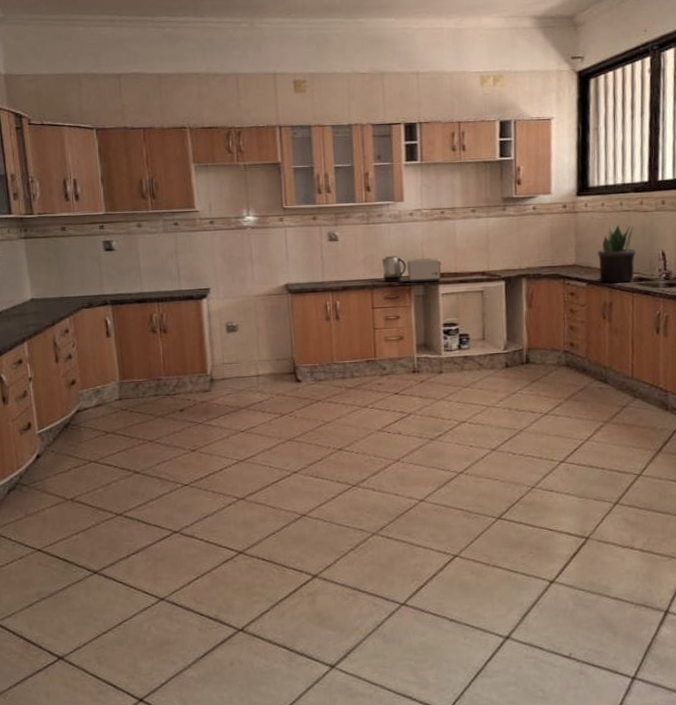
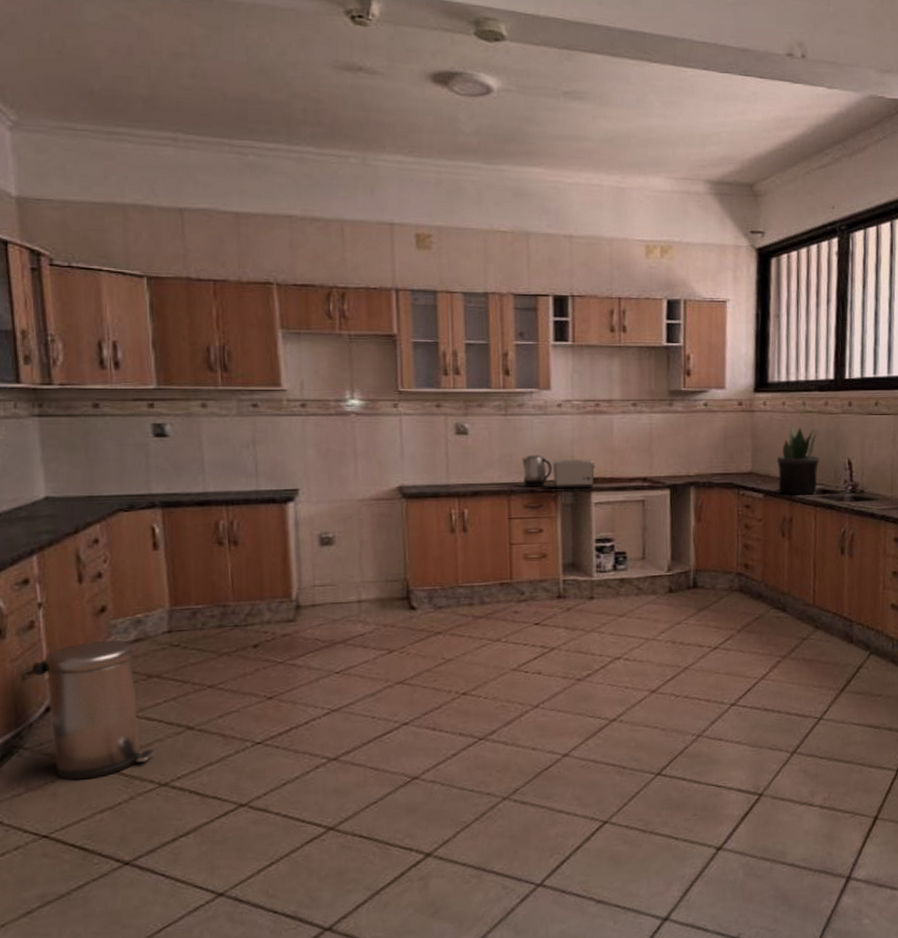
pedal bin: none [27,405,113,510] -> present [33,640,155,781]

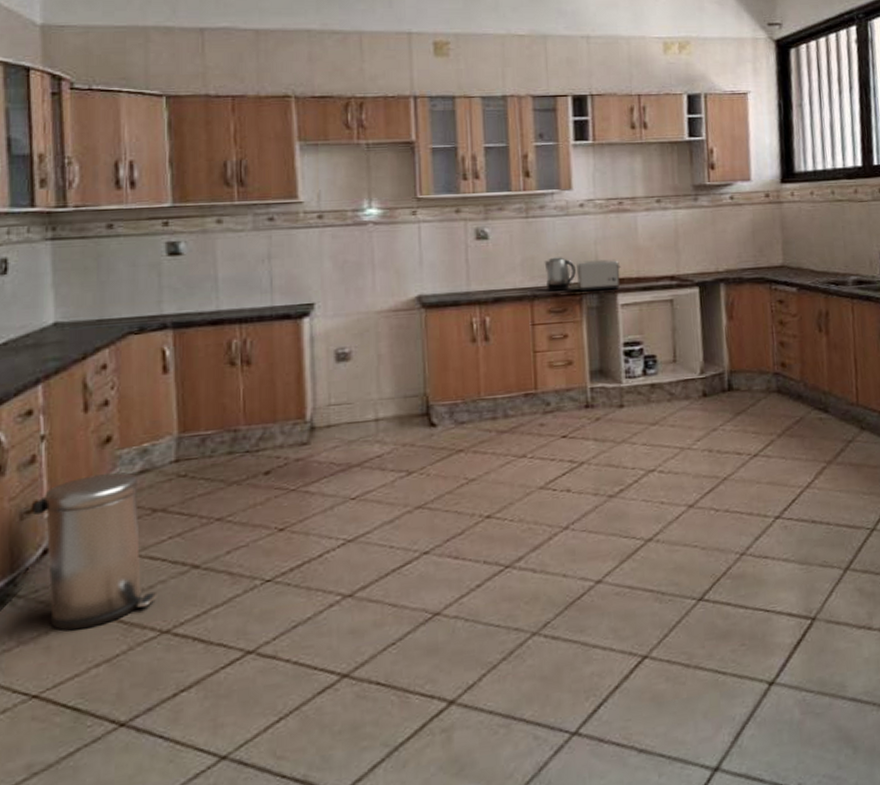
planter: present [776,424,819,496] -> none [808,214,853,289]

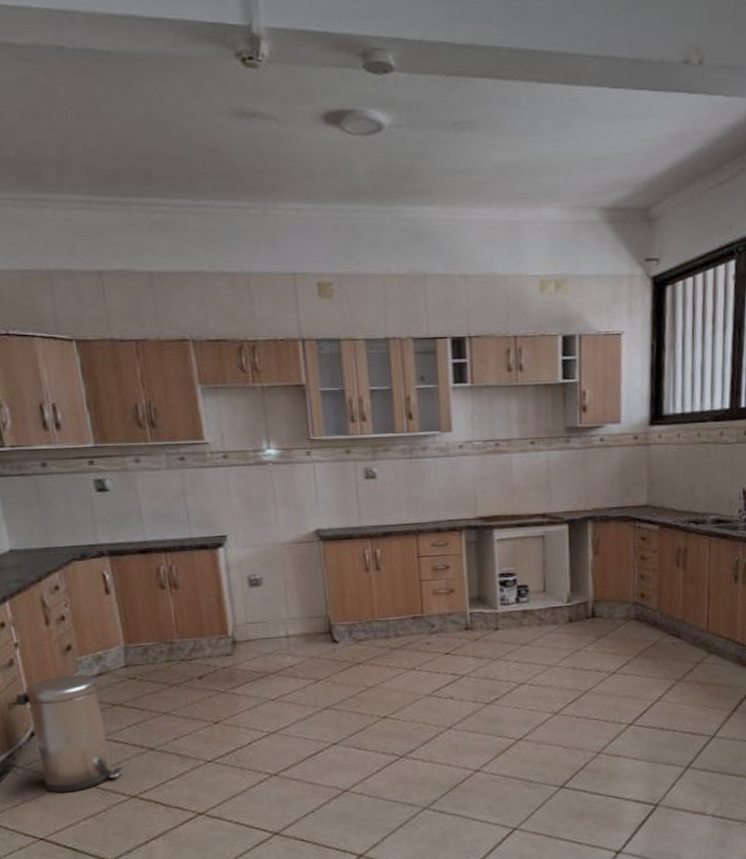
kettle: present [544,256,576,291] -> none [427,494,456,527]
toaster: present [576,259,621,292] -> none [457,497,497,528]

